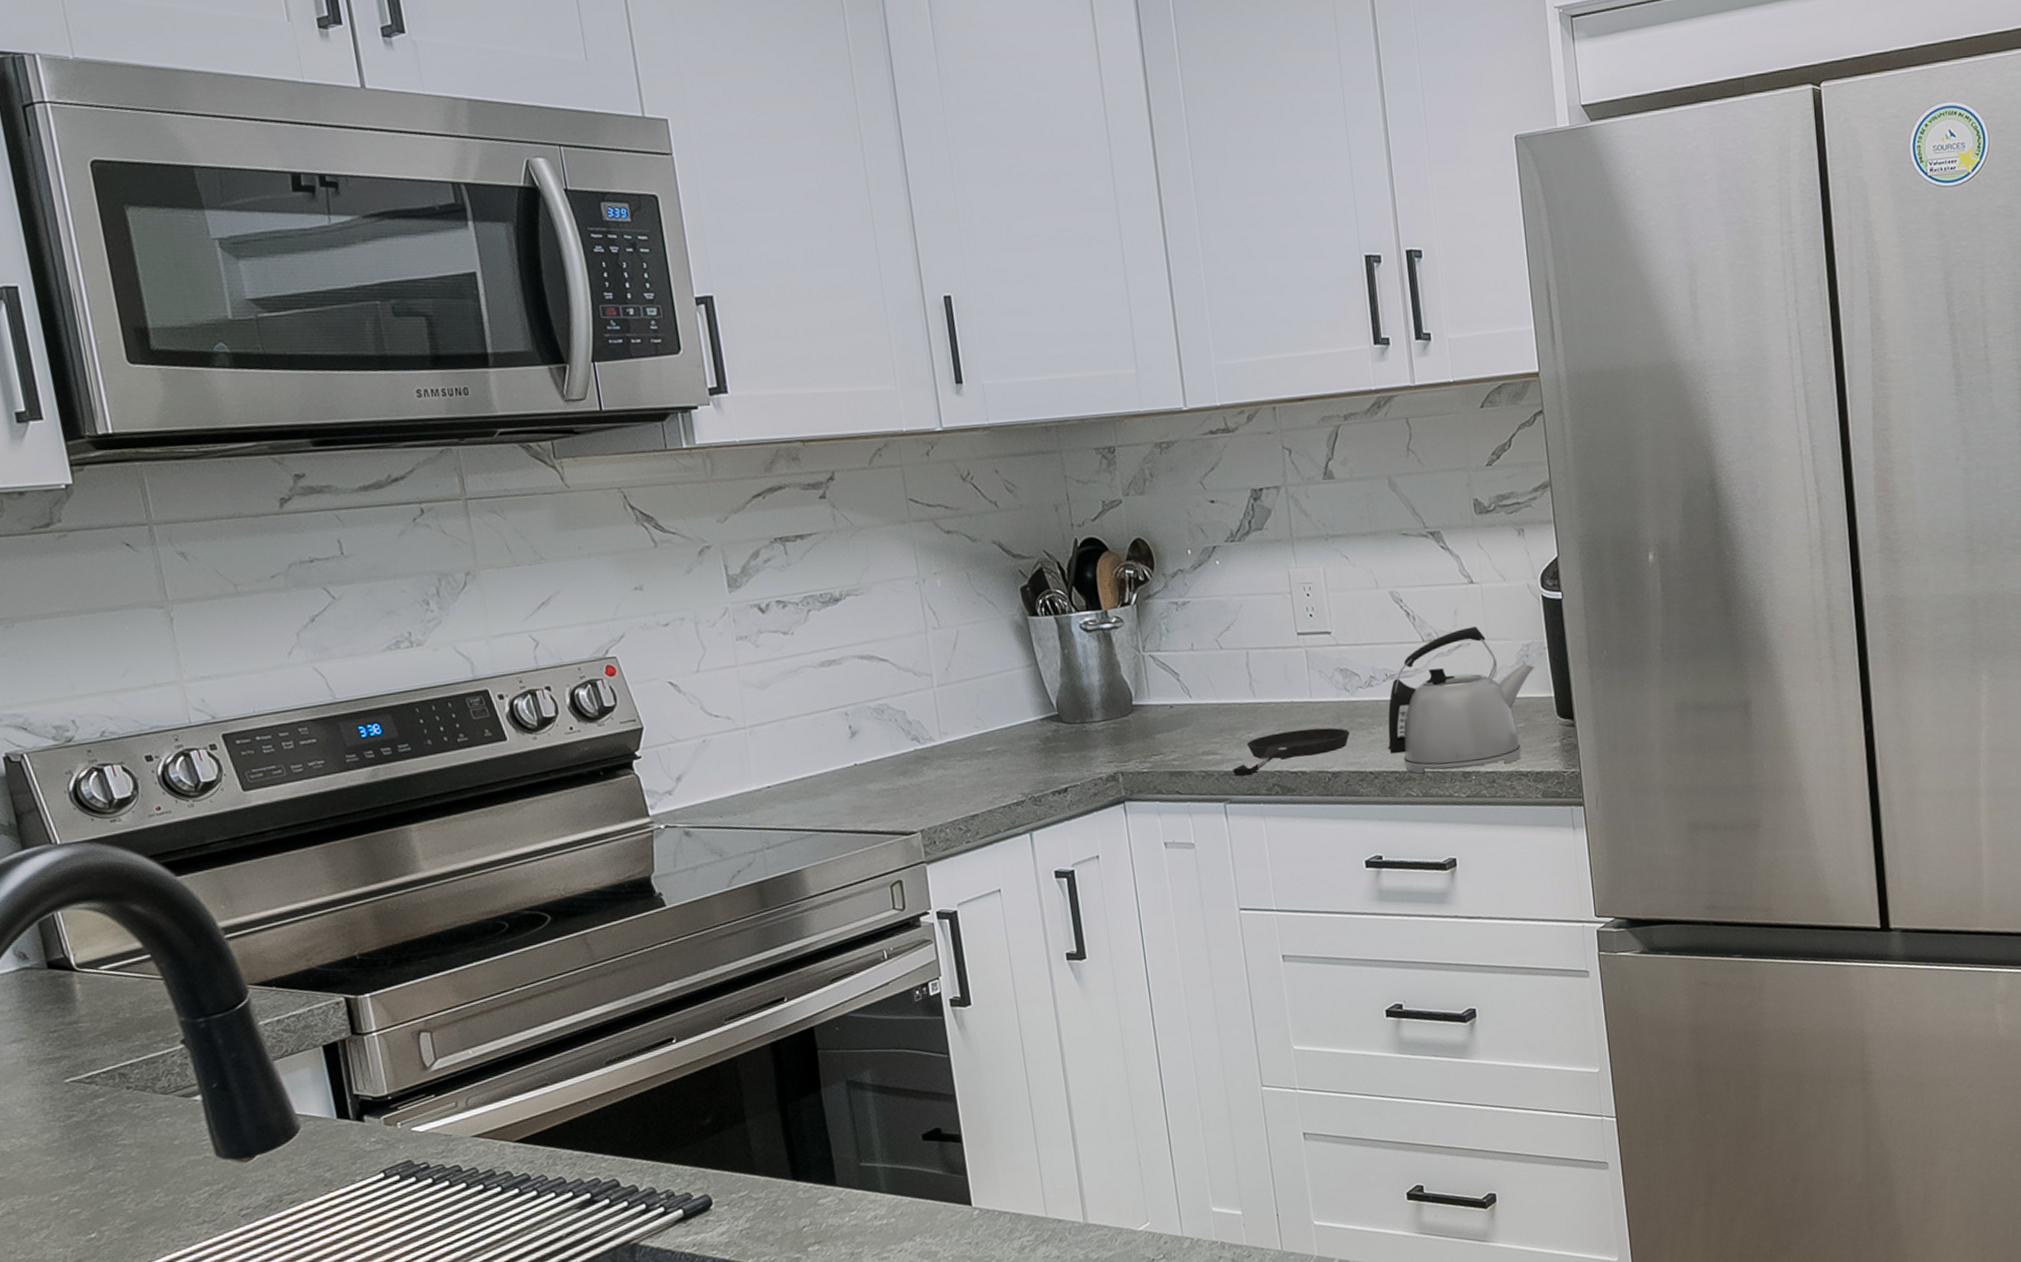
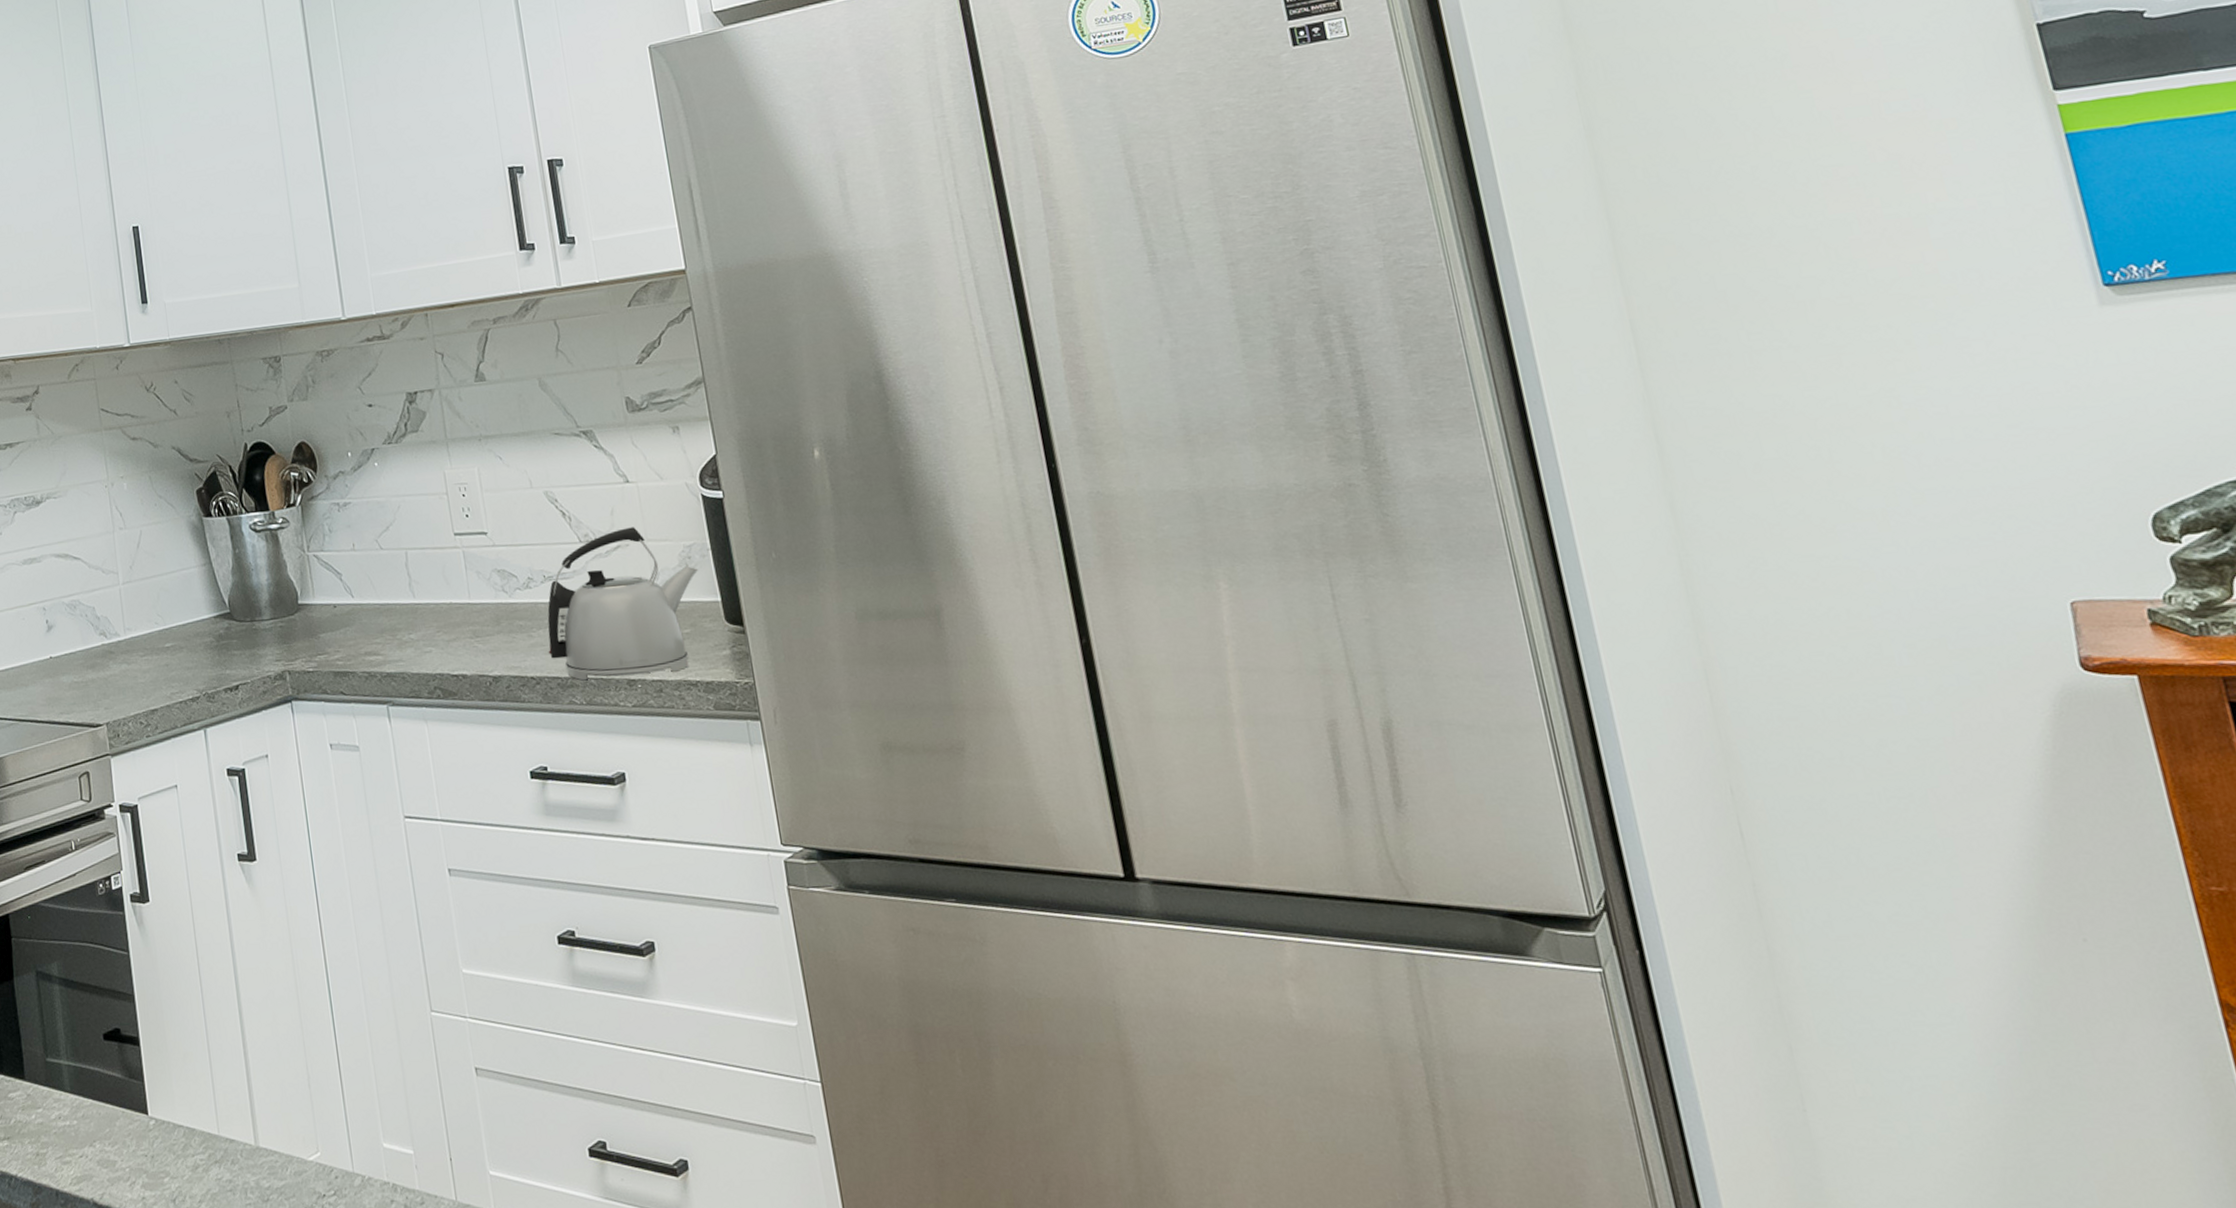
frying pan: present [1232,727,1350,777] -> none [394,630,510,679]

